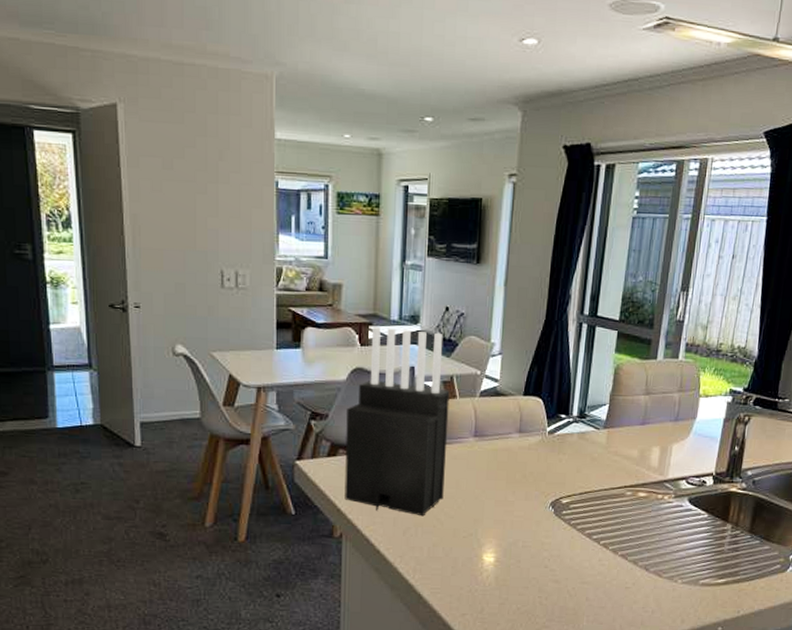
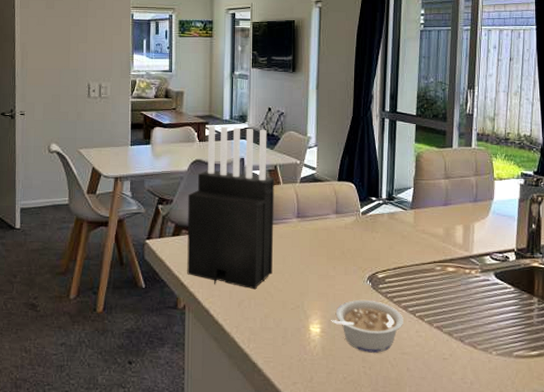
legume: none [507,527,586,582] -> present [331,299,403,353]

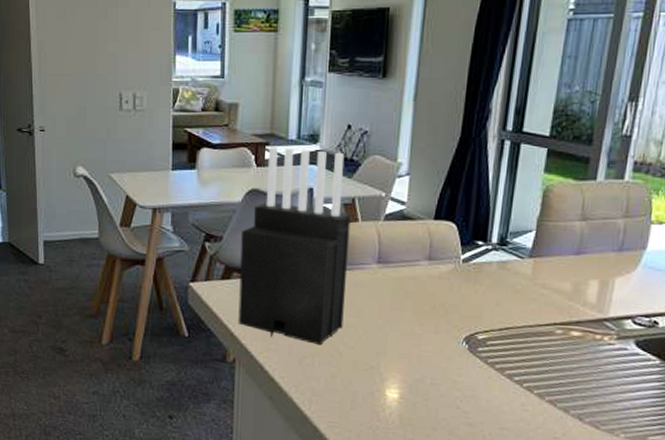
legume: present [331,299,403,353] -> none [413,363,506,426]

